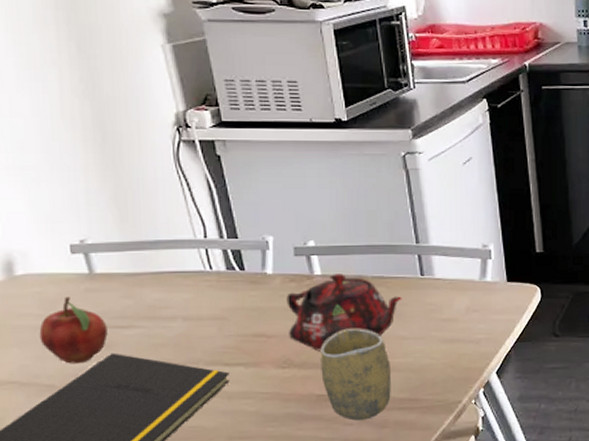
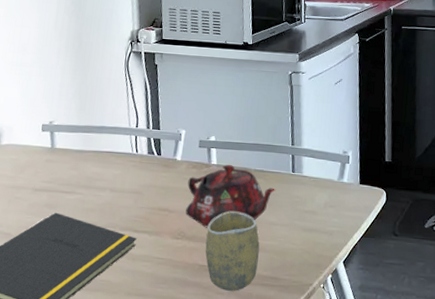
fruit: present [39,296,108,364] -> none [8,164,56,219]

